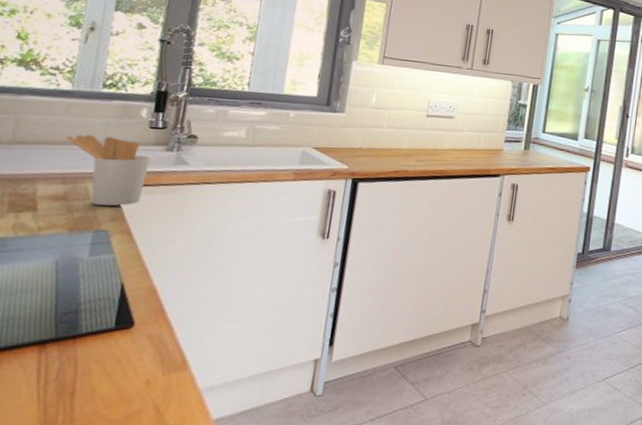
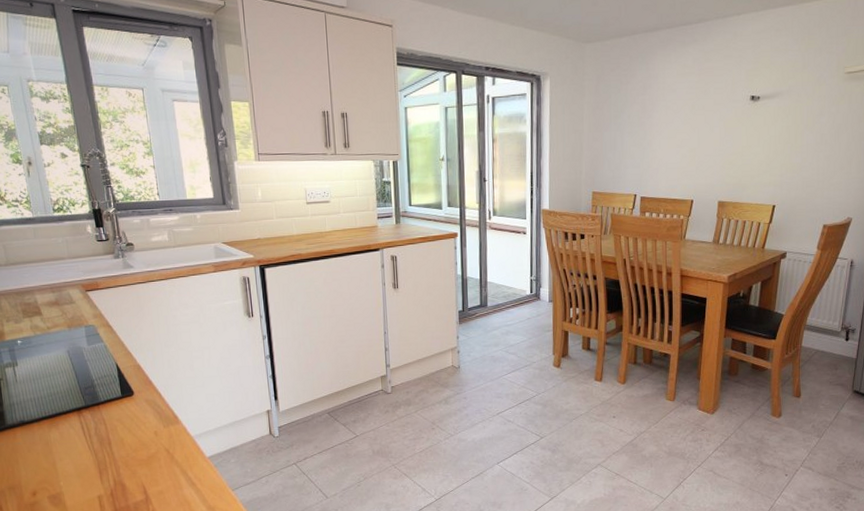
utensil holder: present [66,134,151,206] -> none [42,252,108,306]

